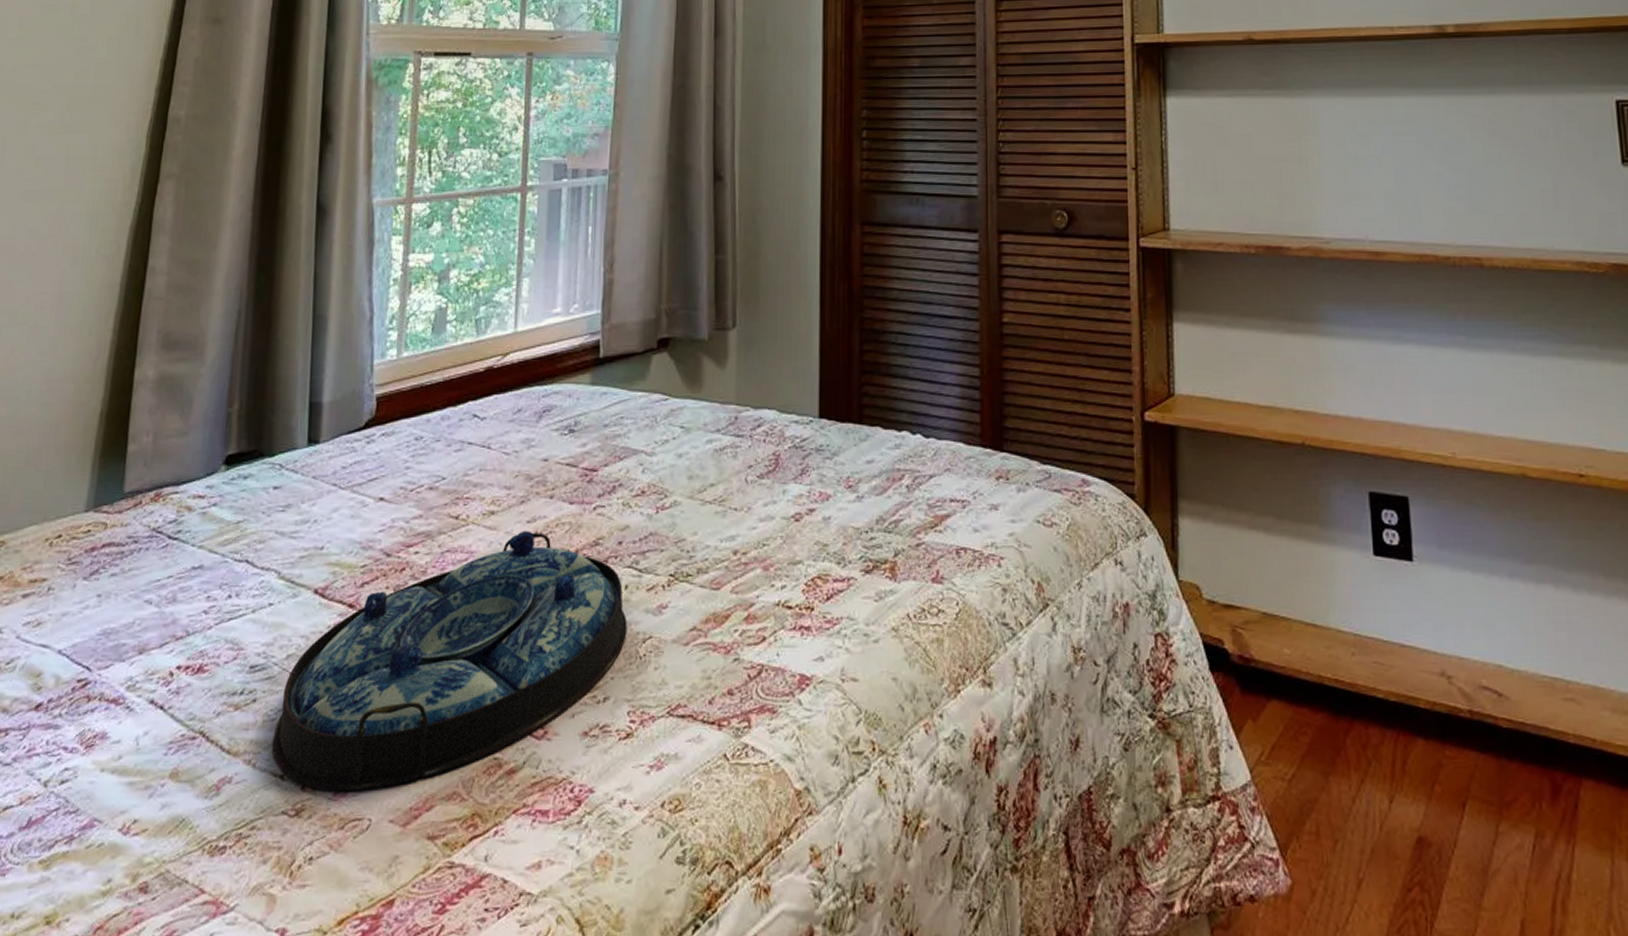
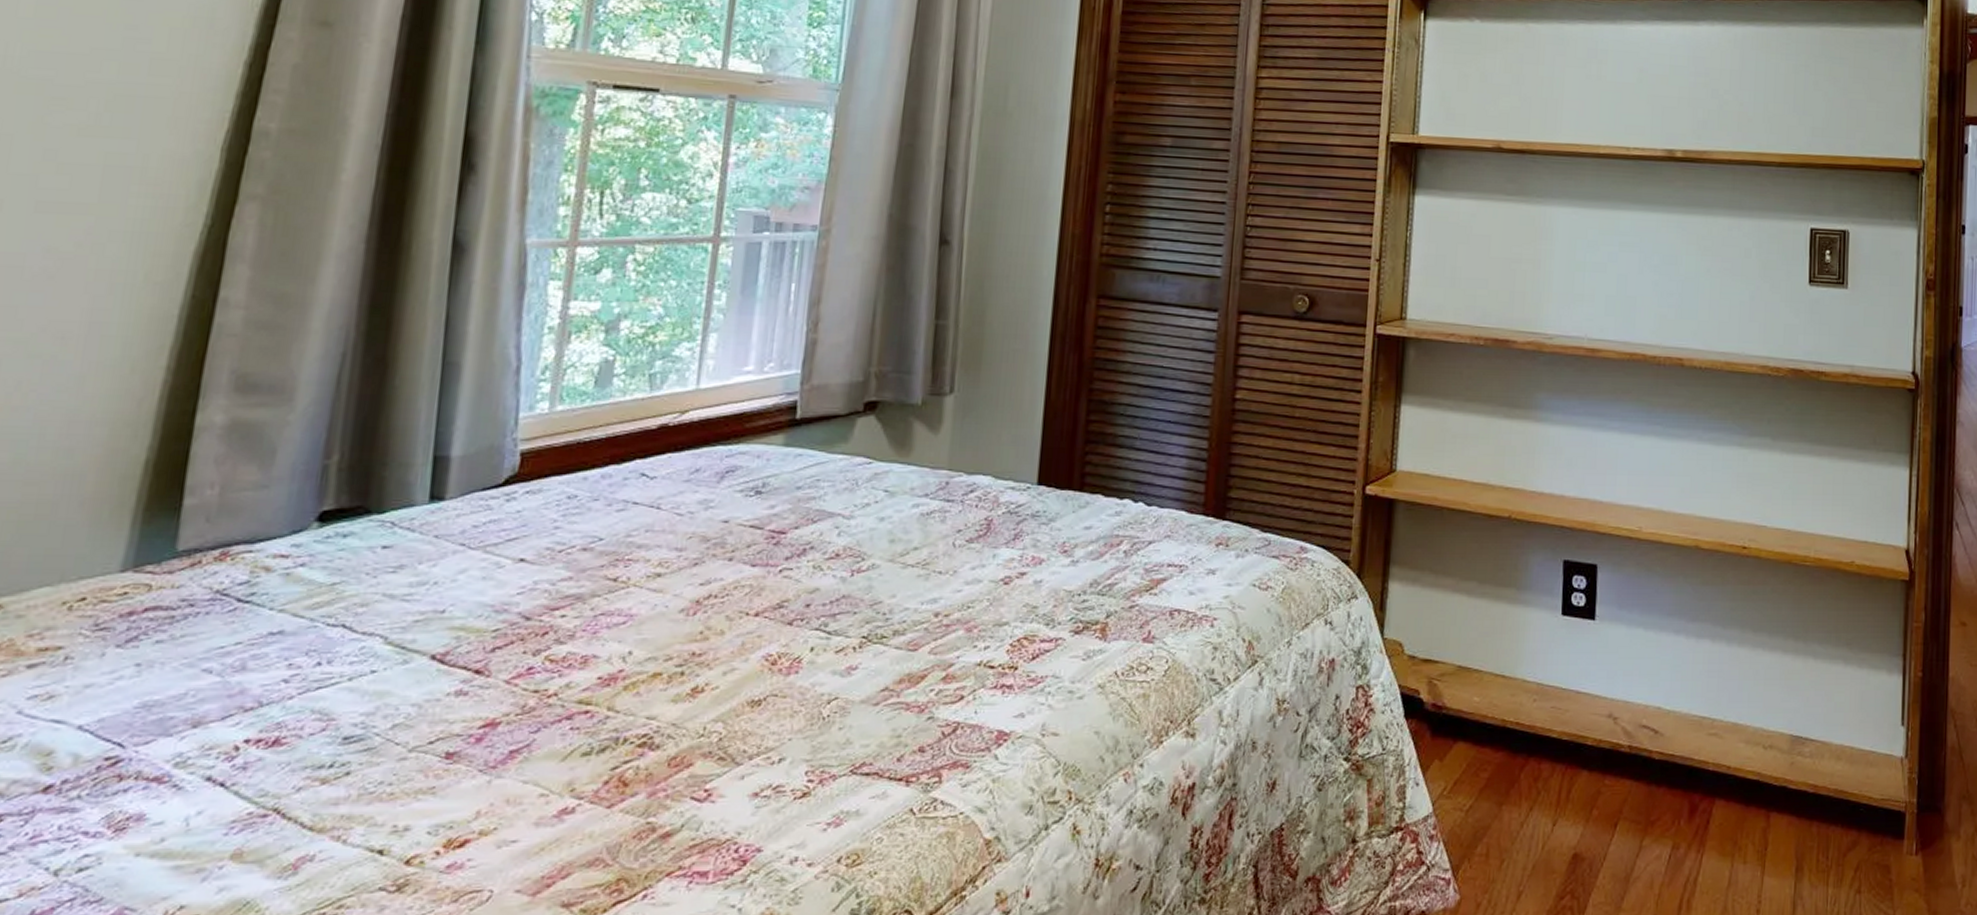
serving tray: present [272,530,627,792] -> none [368,593,811,864]

